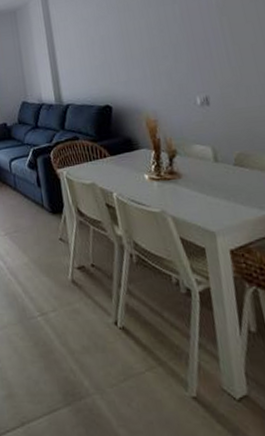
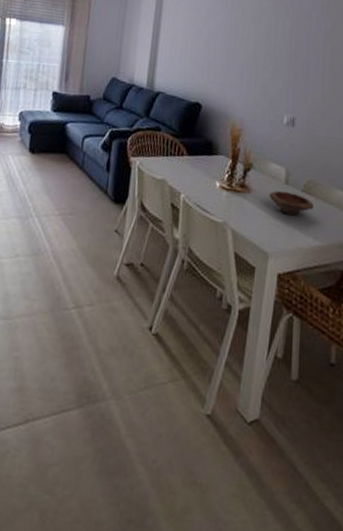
bowl: none [201,169,251,192] -> present [269,191,315,216]

